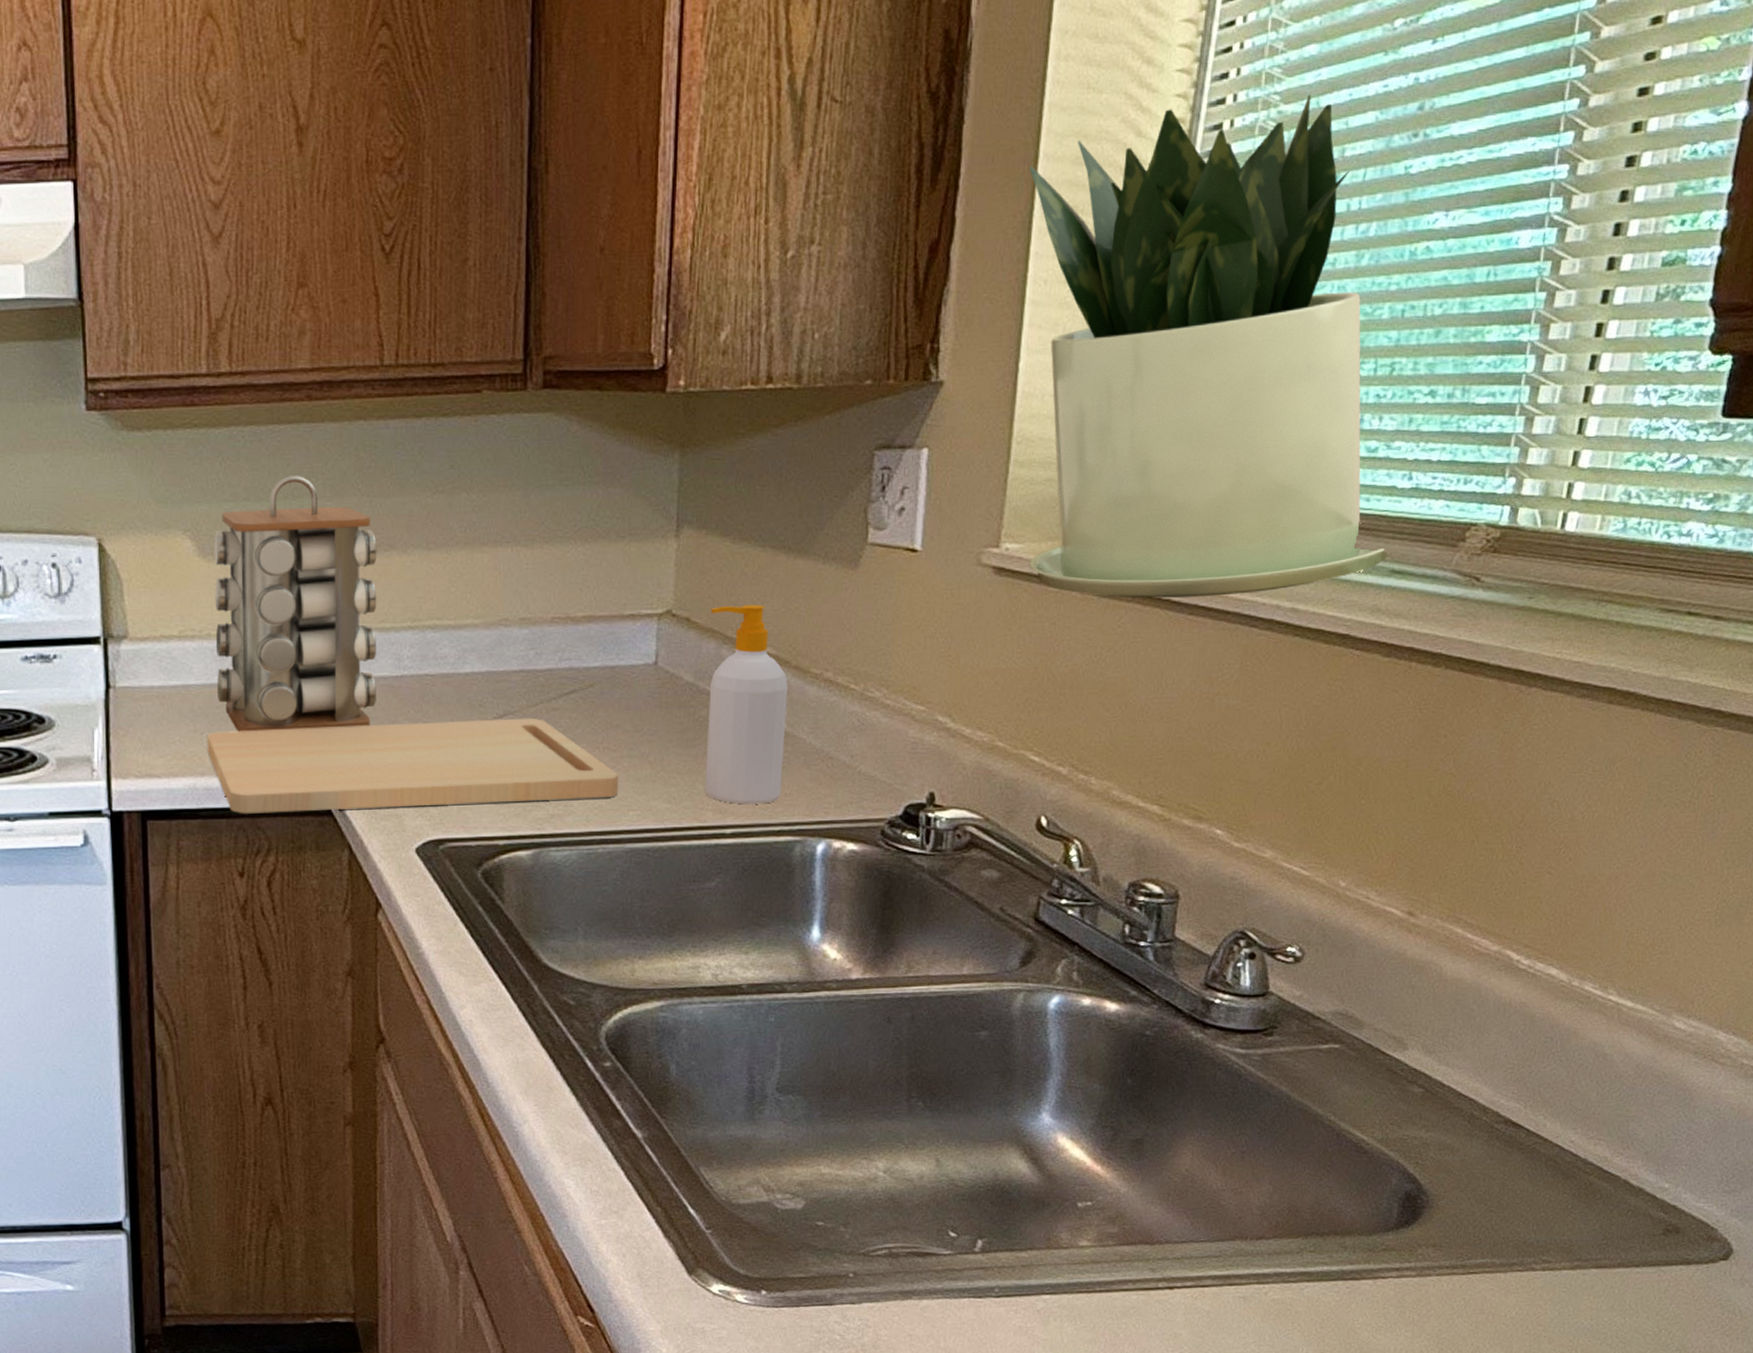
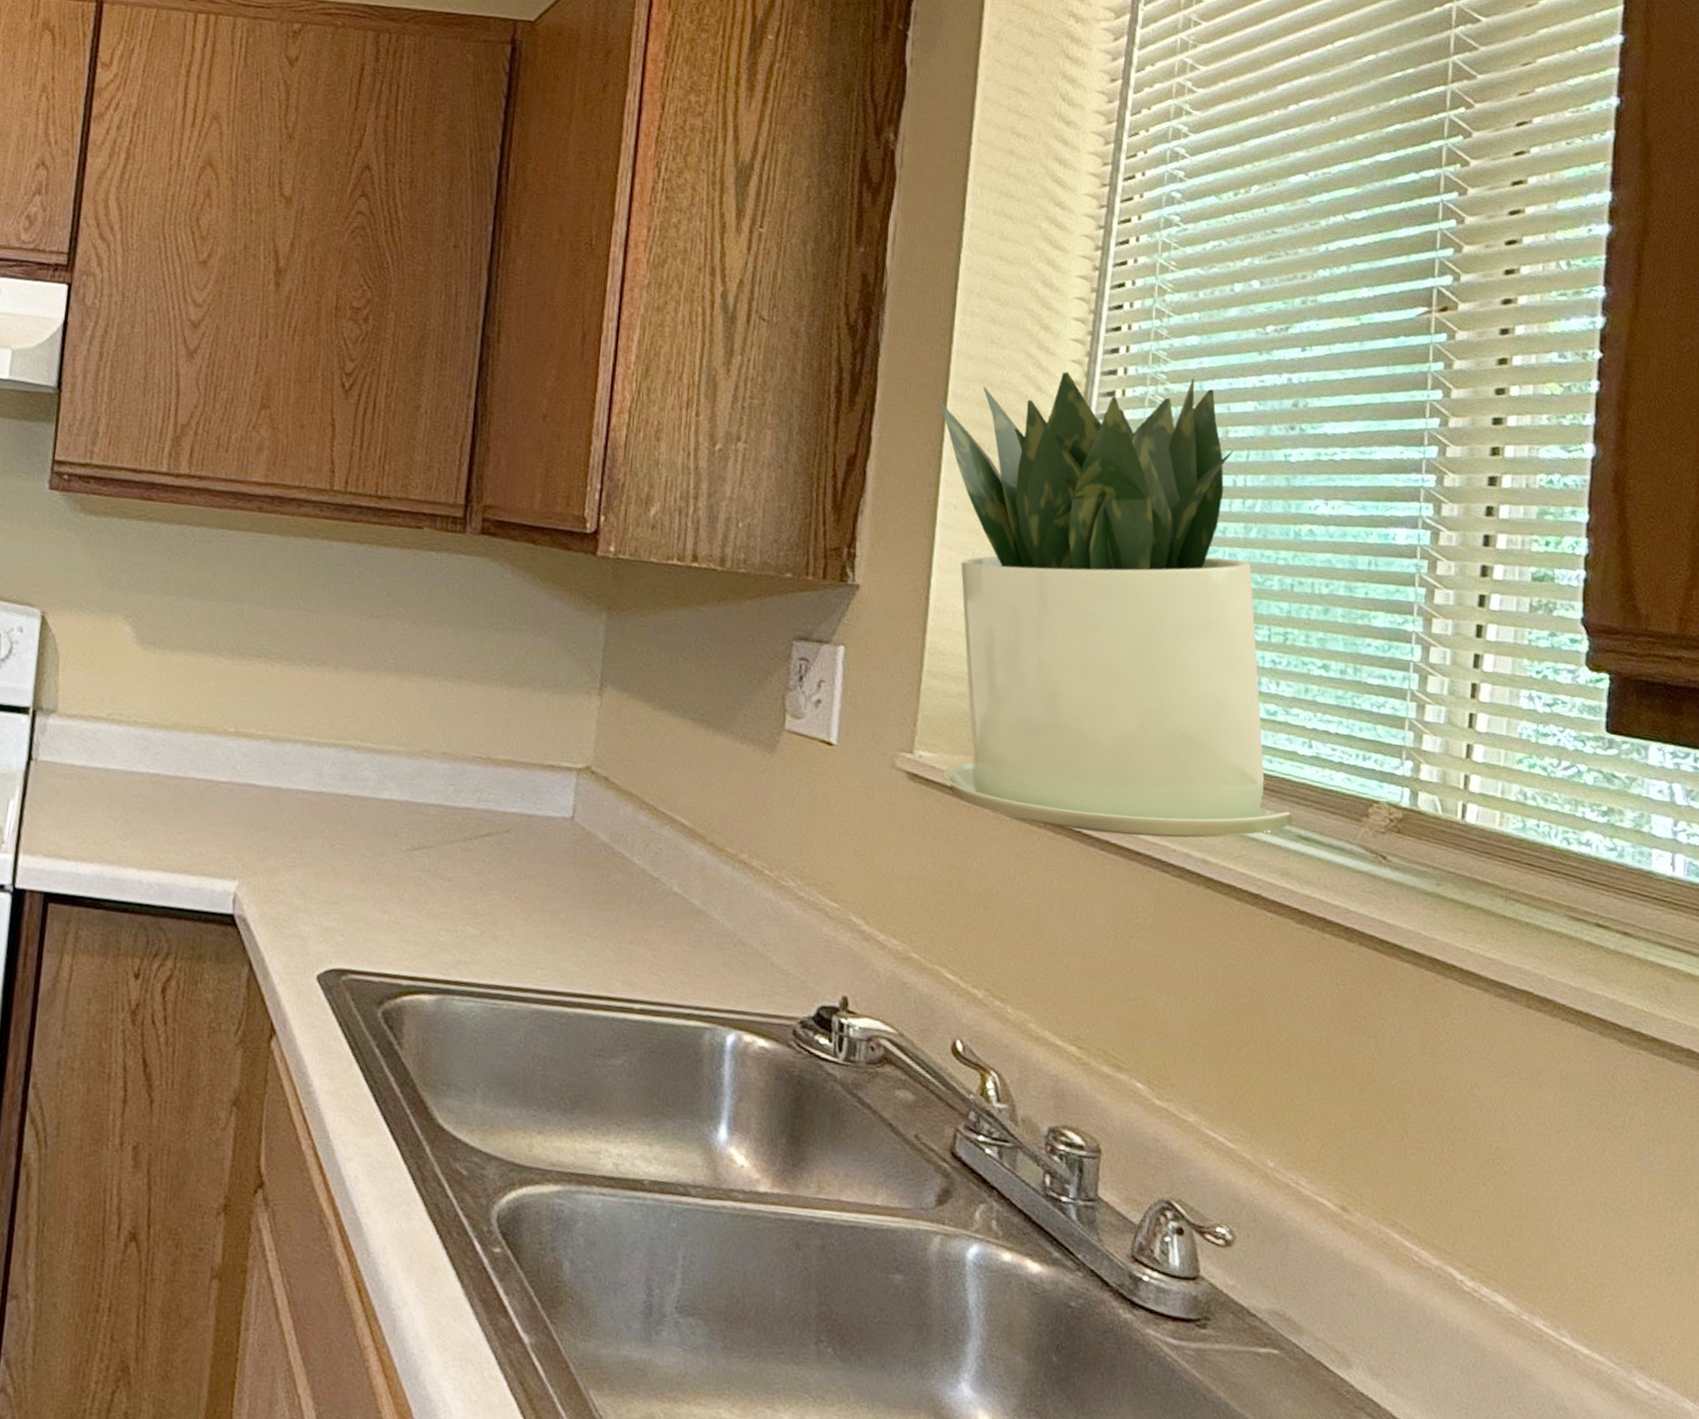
cutting board: present [207,718,619,814] -> none [119,821,529,951]
spice rack: present [213,476,377,732] -> none [136,579,310,839]
soap bottle: present [705,604,789,805] -> none [615,770,703,983]

